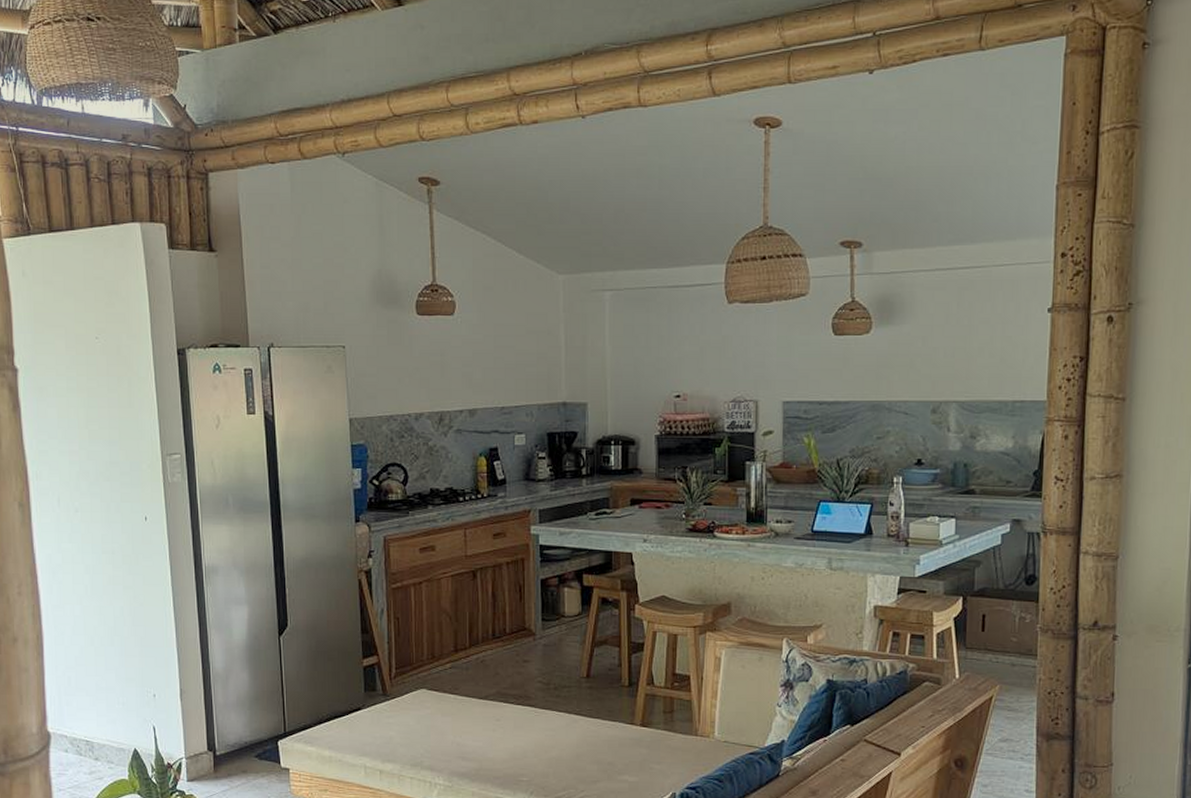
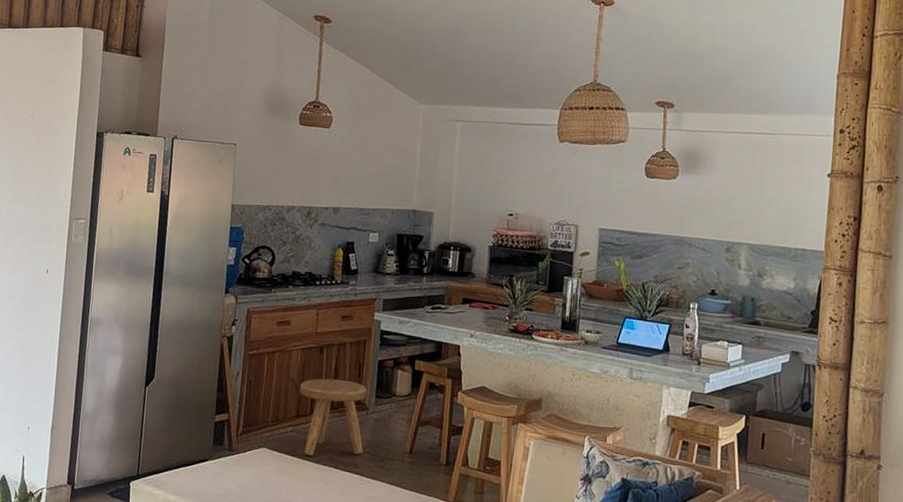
stool: none [455,605,535,693] -> present [300,378,367,456]

